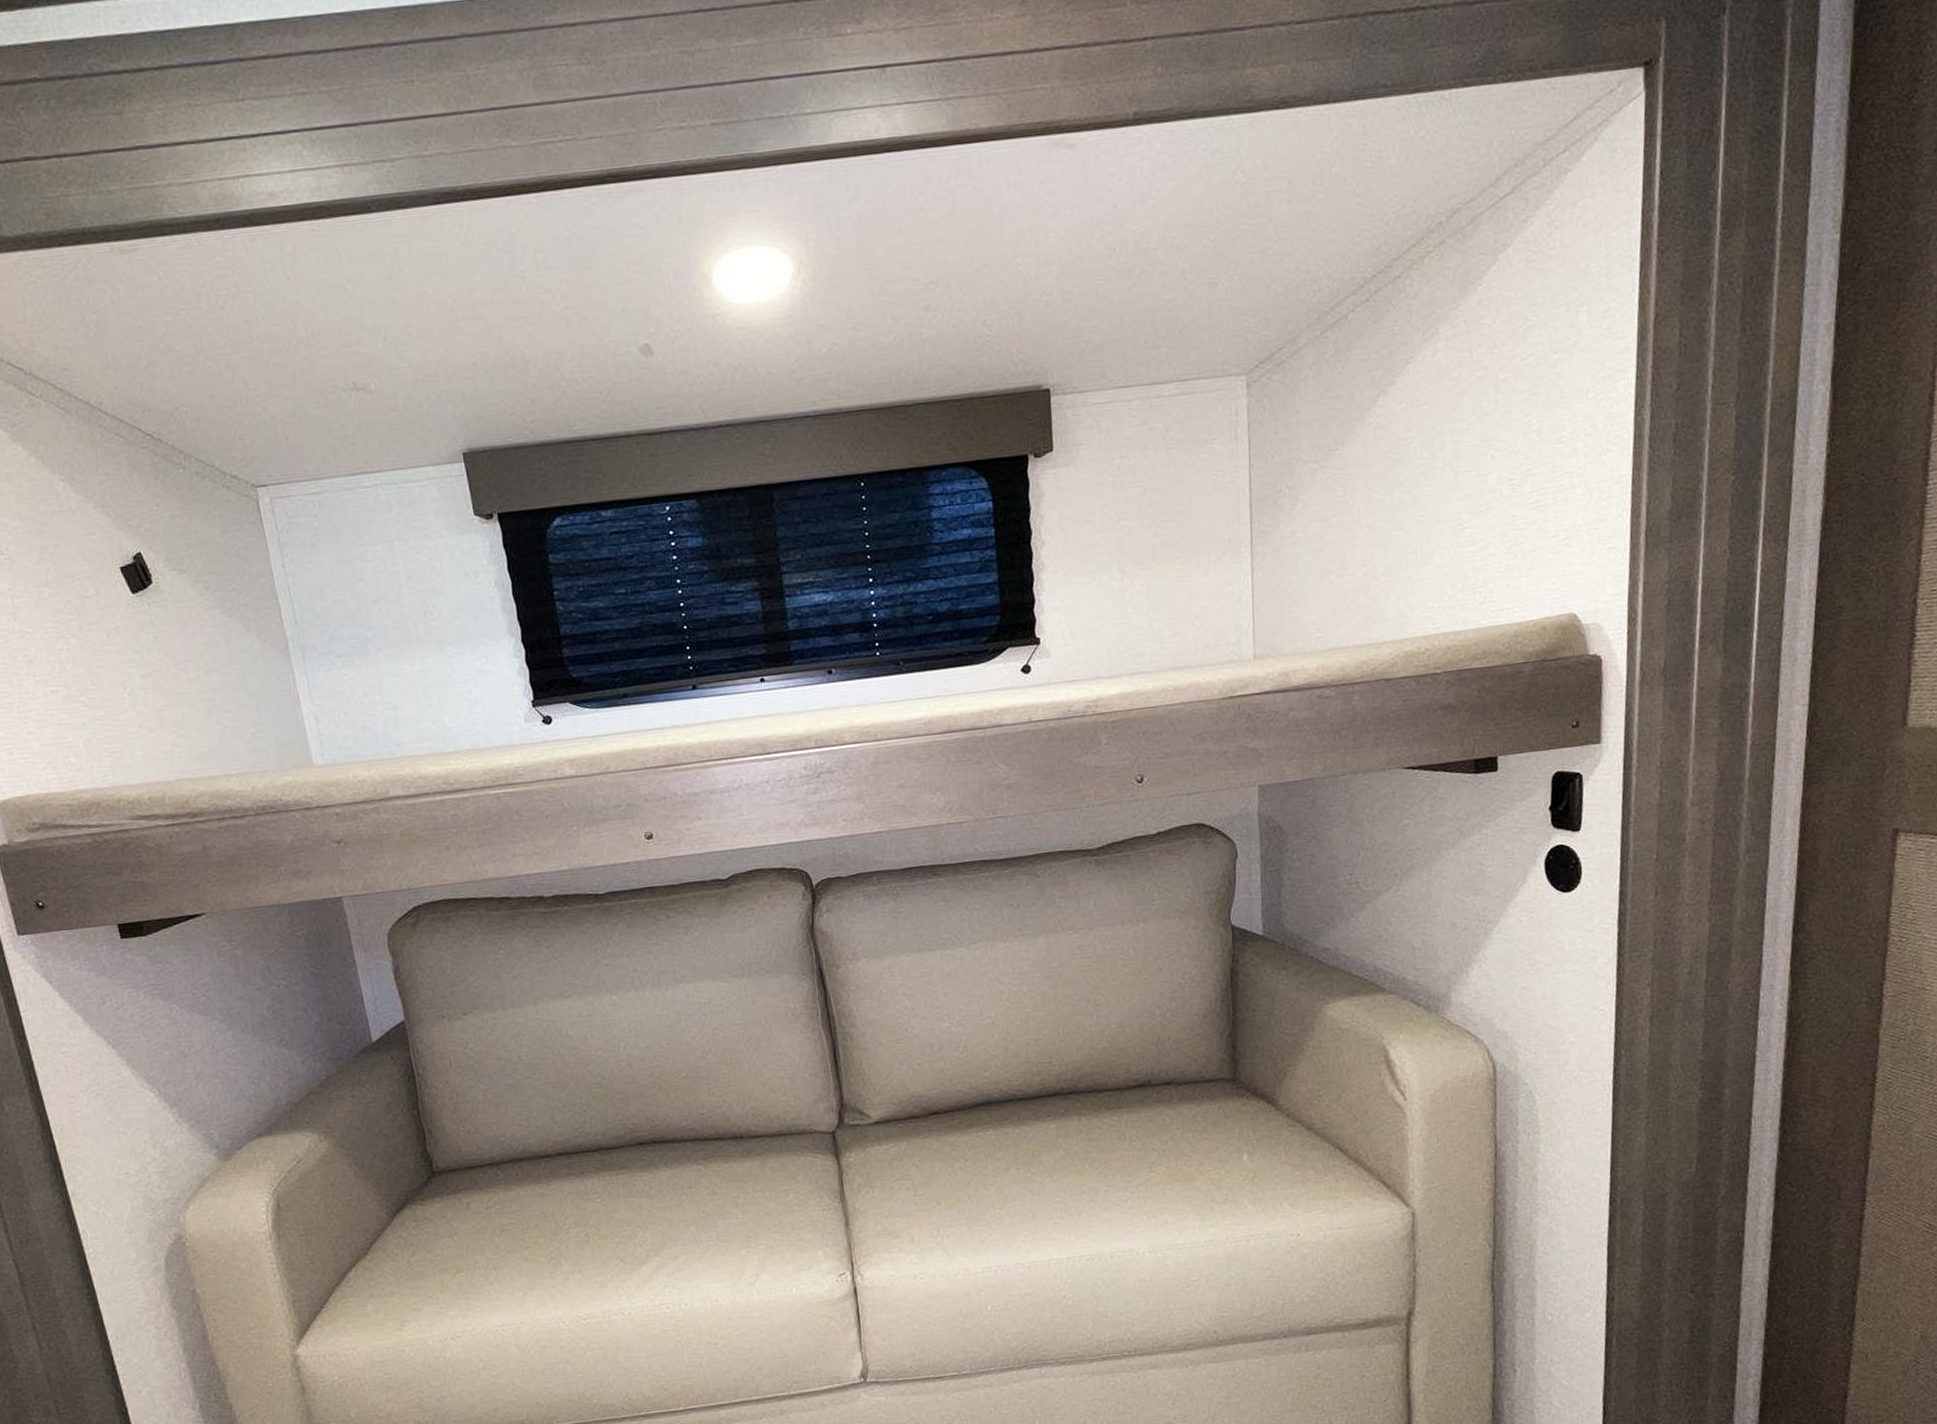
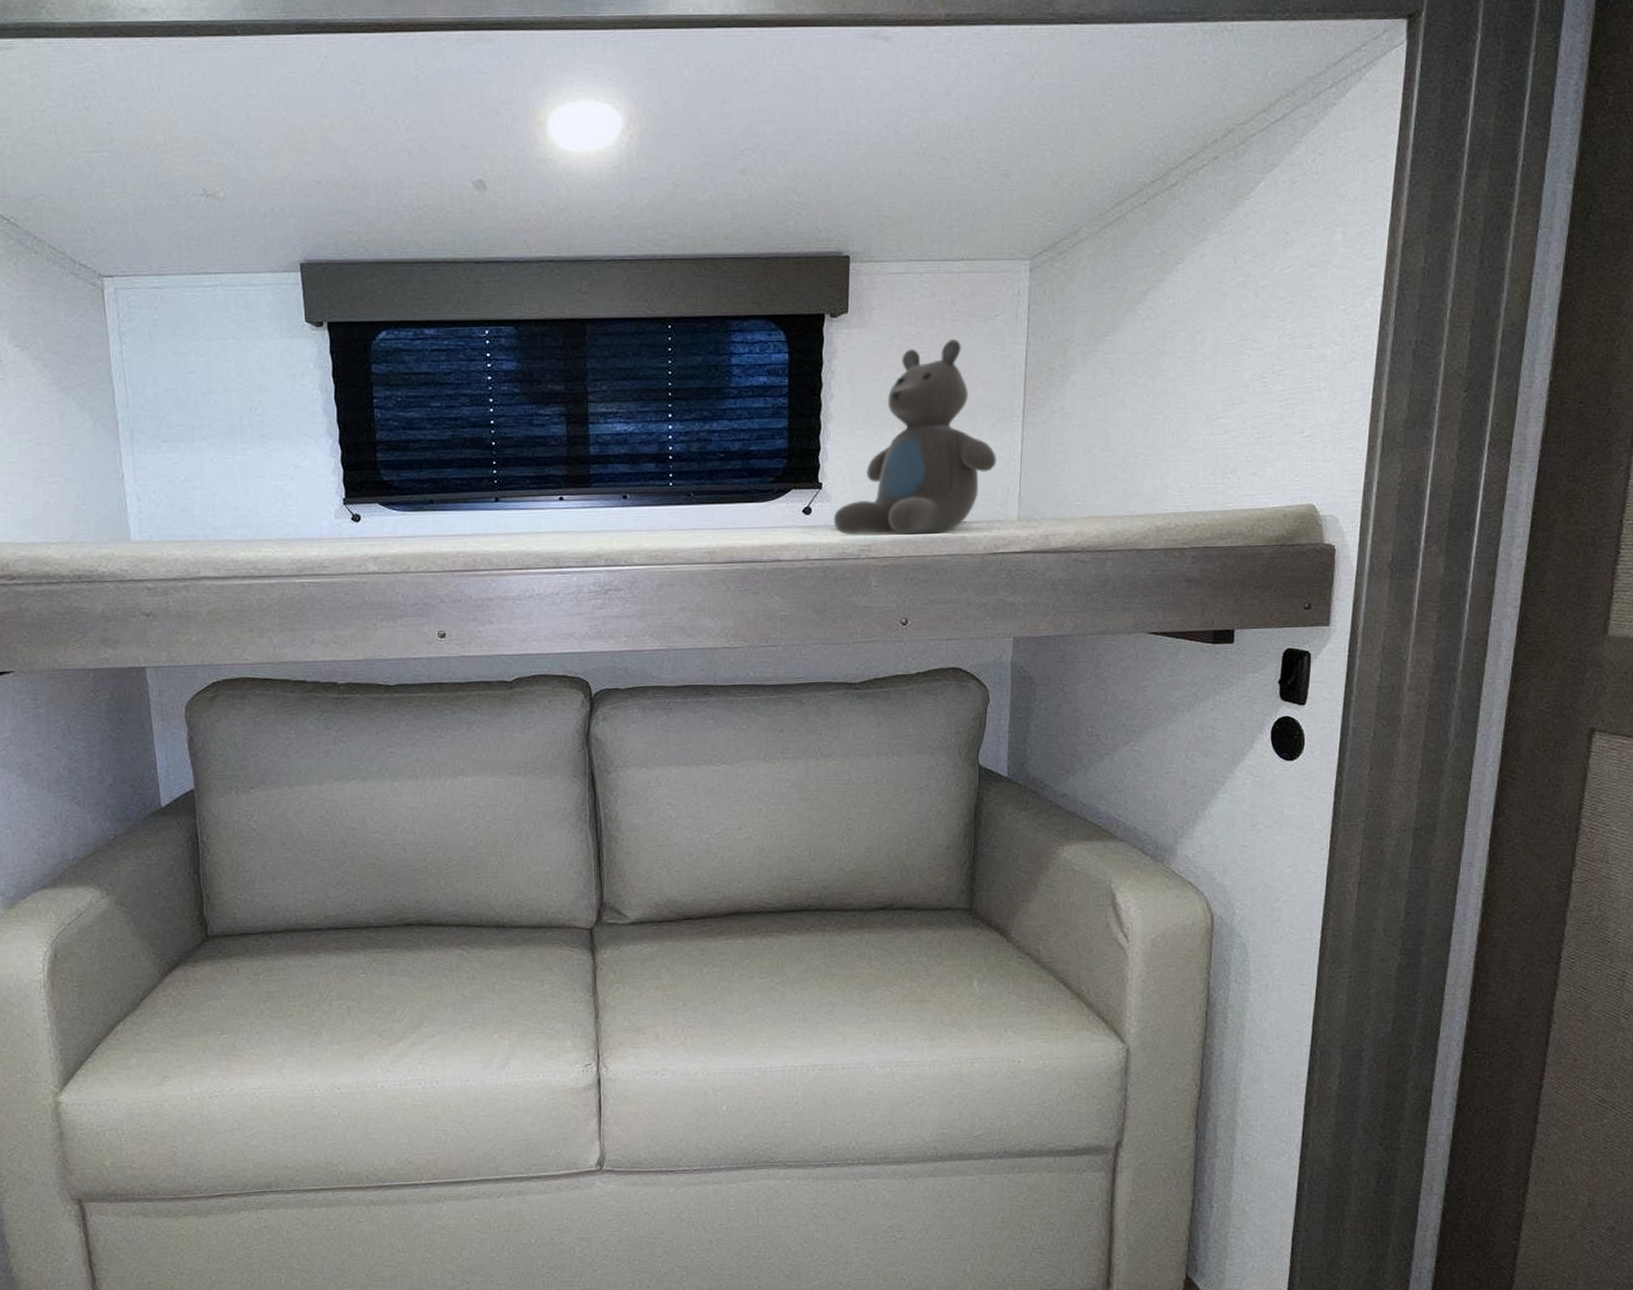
stuffed animal: none [1055,469,1226,692] -> present [833,339,997,536]

